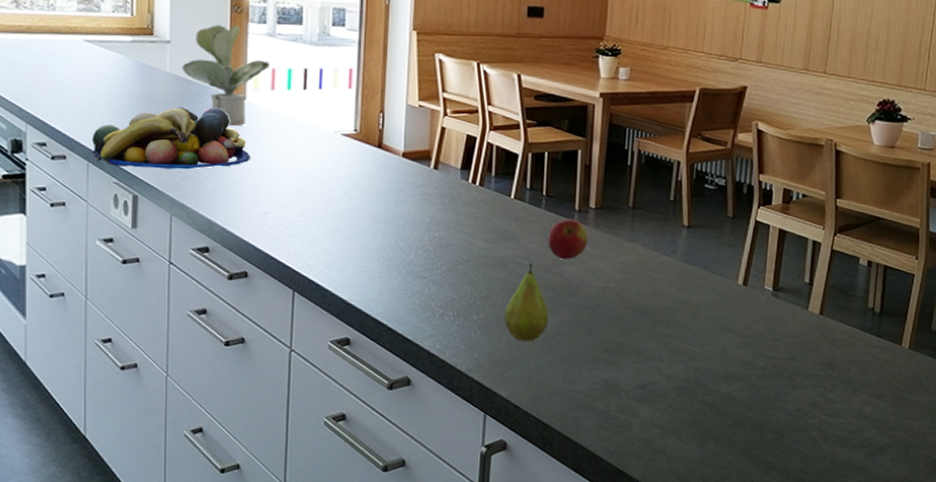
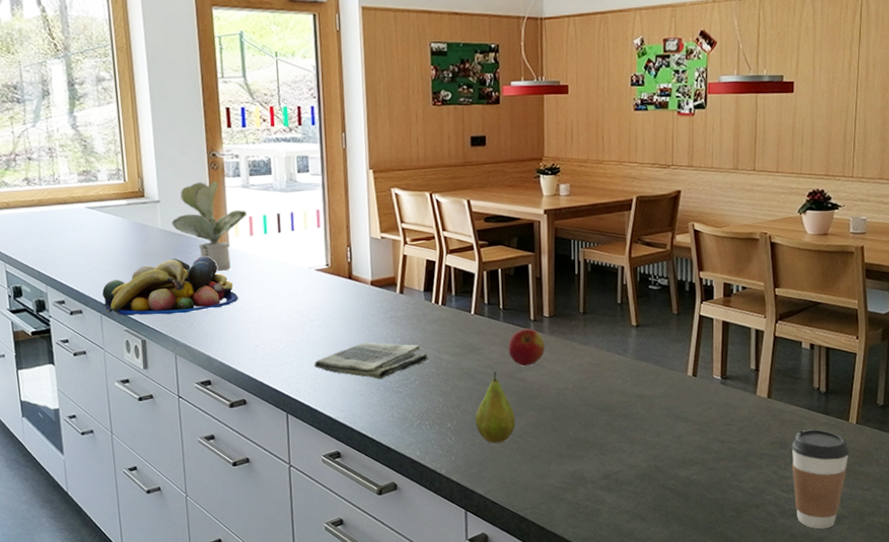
dish towel: none [329,220,459,262] -> present [314,342,428,380]
coffee cup: none [839,351,900,458] -> present [791,429,850,529]

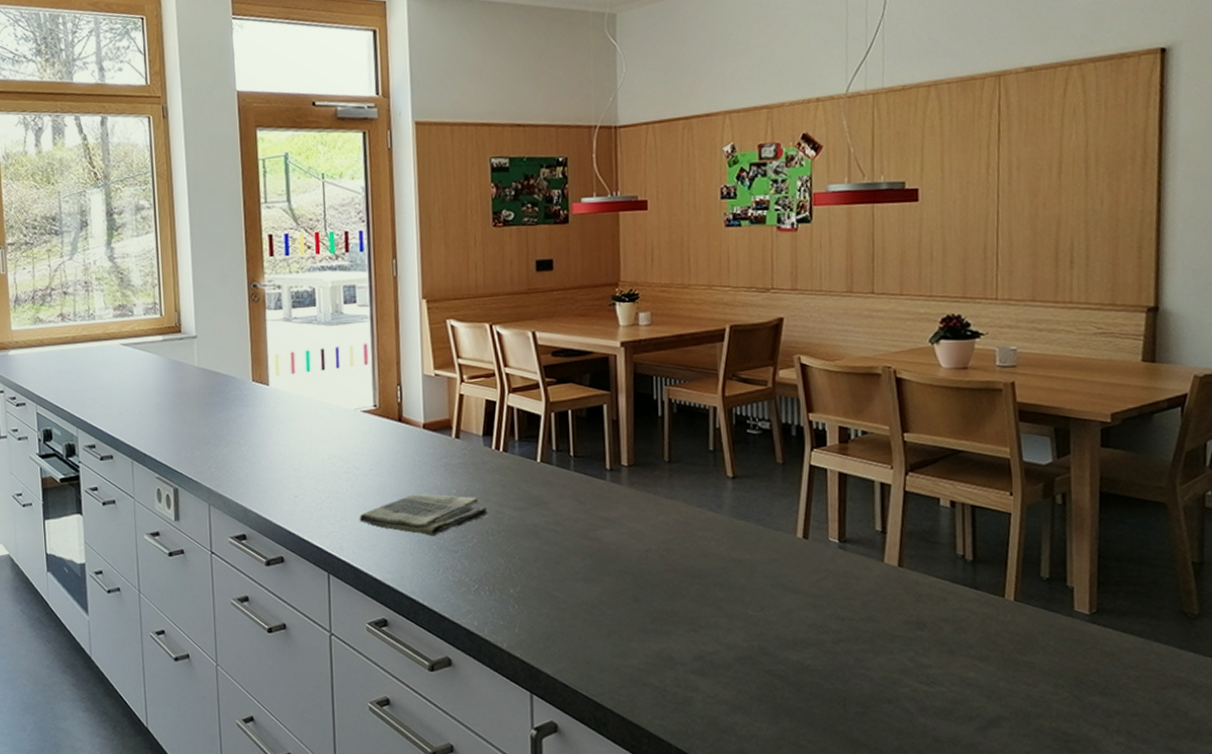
fruit bowl: present [102,256,238,316] -> none [134,396,277,462]
potted plant: present [172,181,247,272] -> none [209,314,289,414]
fruit: present [474,371,516,444] -> none [541,529,590,614]
apple: present [508,328,545,366] -> none [580,479,624,524]
coffee cup: present [791,429,850,529] -> none [930,606,1008,732]

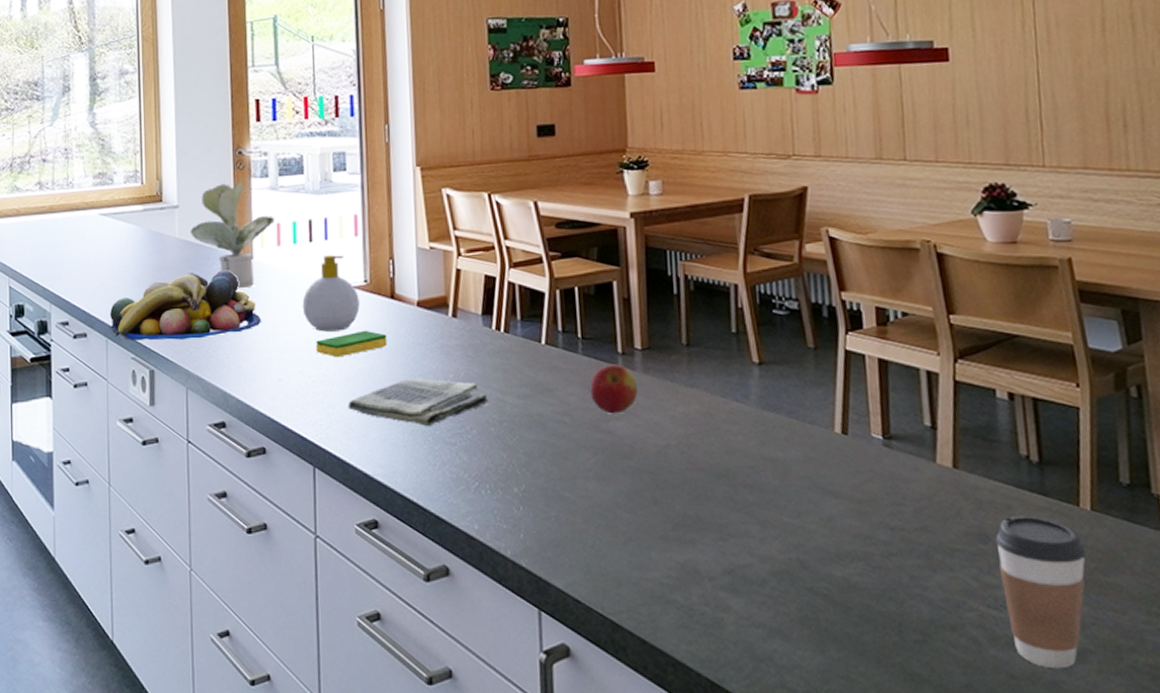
fruit bowl: none [134,396,277,462] -> present [110,269,261,341]
potted plant: none [209,314,289,414] -> present [190,183,275,289]
soap bottle: none [316,381,370,452] -> present [302,254,360,332]
dish sponge: none [329,450,396,476] -> present [316,330,388,358]
apple: none [580,479,624,524] -> present [590,364,639,414]
coffee cup: none [930,606,1008,732] -> present [995,515,1087,668]

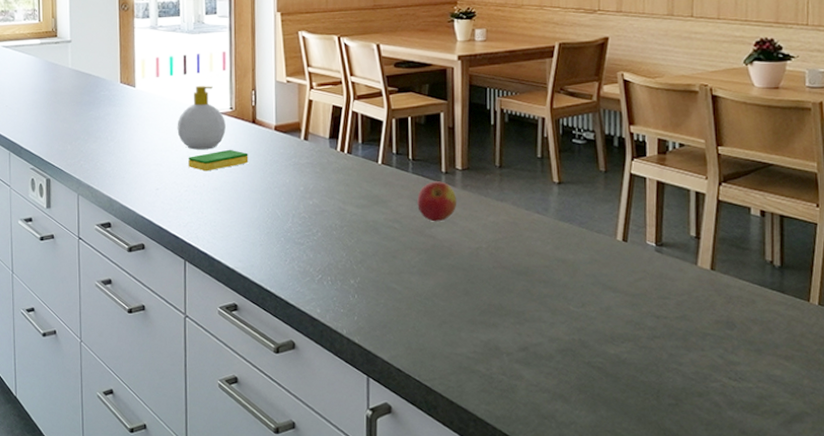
fruit bowl: present [110,269,261,341] -> none [12,96,142,154]
potted plant: present [190,183,275,289] -> none [81,22,154,113]
dish towel: present [347,378,488,427] -> none [214,190,332,230]
coffee cup: present [995,515,1087,668] -> none [740,308,812,426]

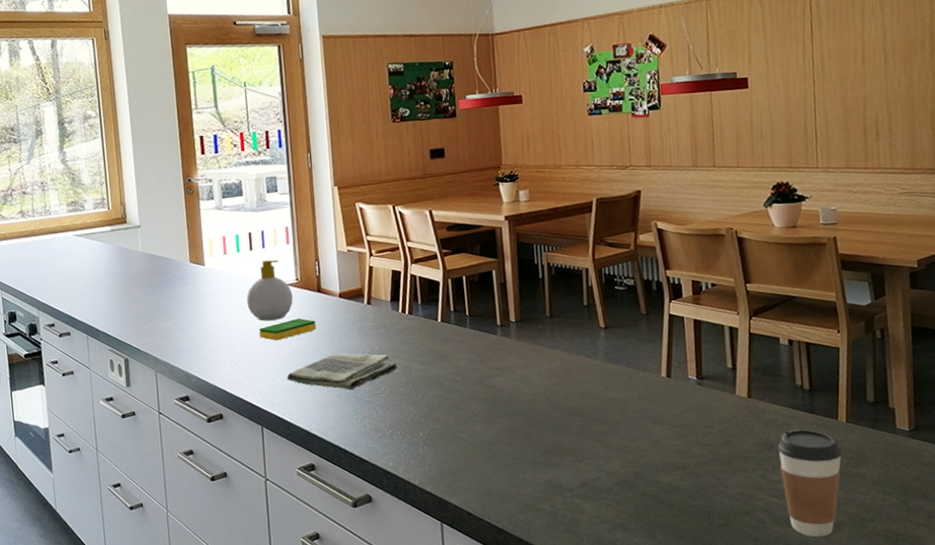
dish towel: none [214,190,332,230] -> present [287,353,398,391]
apple: present [417,181,457,222] -> none [476,334,514,373]
coffee cup: none [740,308,812,426] -> present [777,429,843,537]

